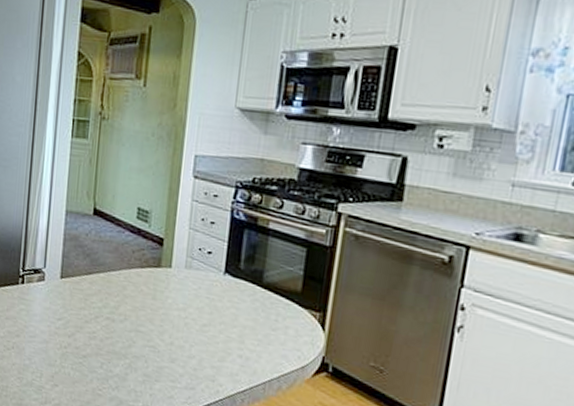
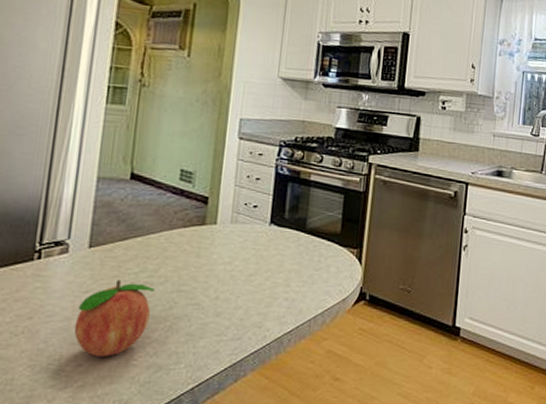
fruit: none [50,312,115,383] -> present [73,280,154,357]

